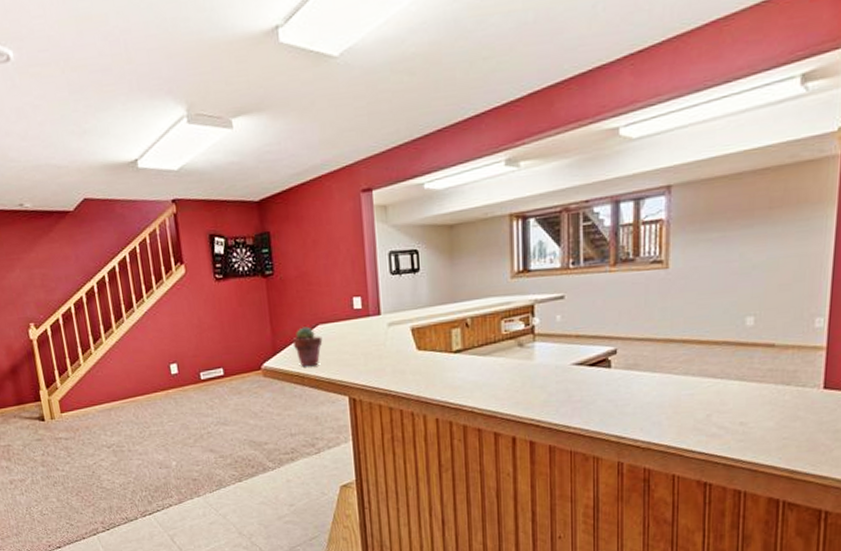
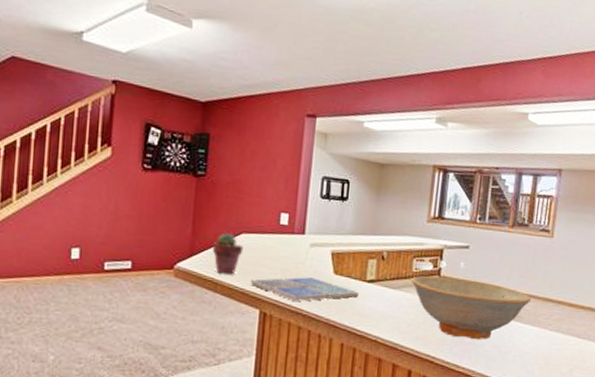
drink coaster: none [334,357,447,383] -> present [250,277,359,301]
dish: none [502,332,649,397] -> present [411,275,532,340]

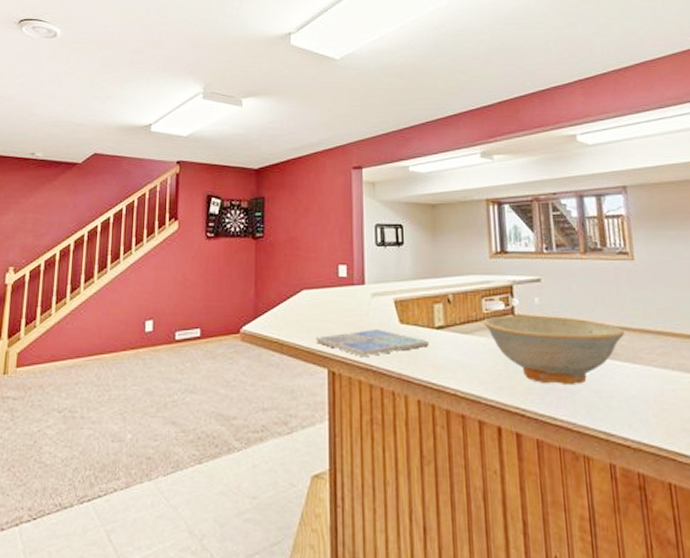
potted succulent: present [212,233,244,274] -> none [275,291,306,334]

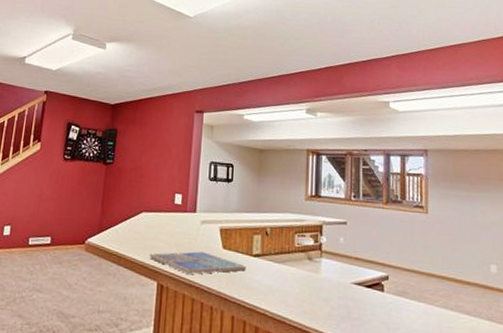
dish: present [483,315,625,386] -> none [294,250,414,316]

